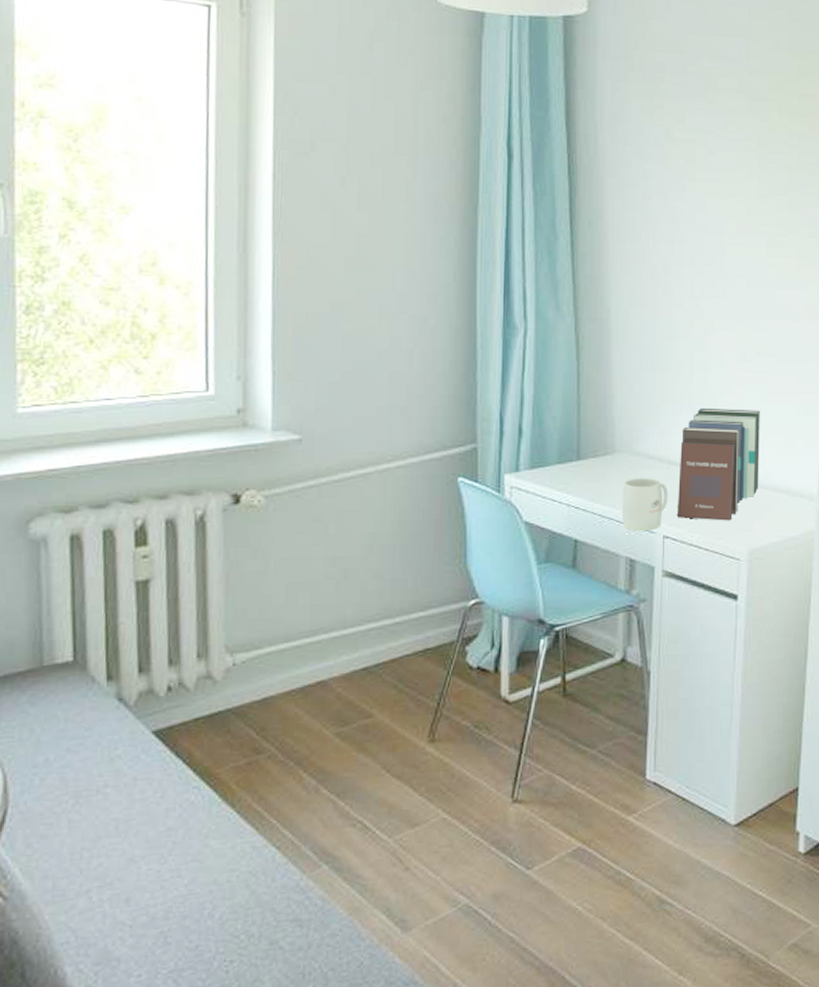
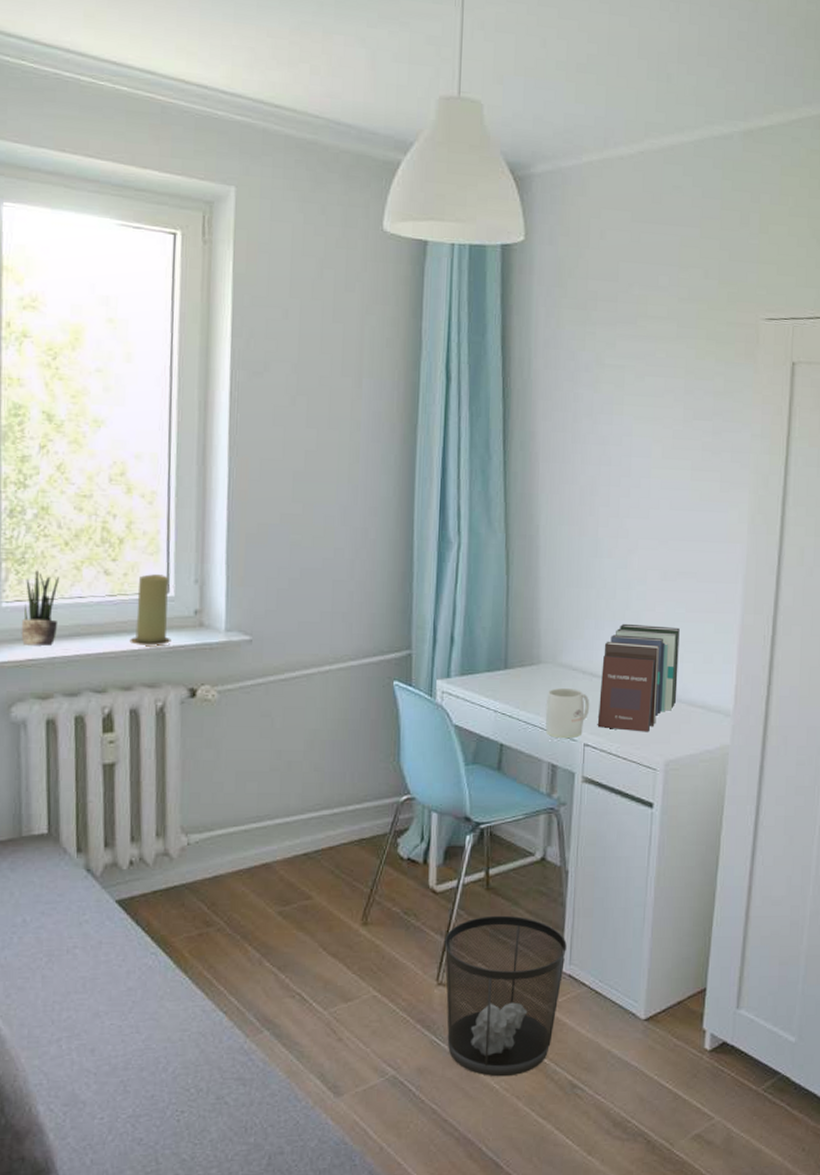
potted plant: none [40,371,85,454] -> present [21,570,60,646]
candle: none [164,372,212,449] -> present [129,574,171,646]
waste bin: none [519,722,650,898] -> present [444,915,567,1077]

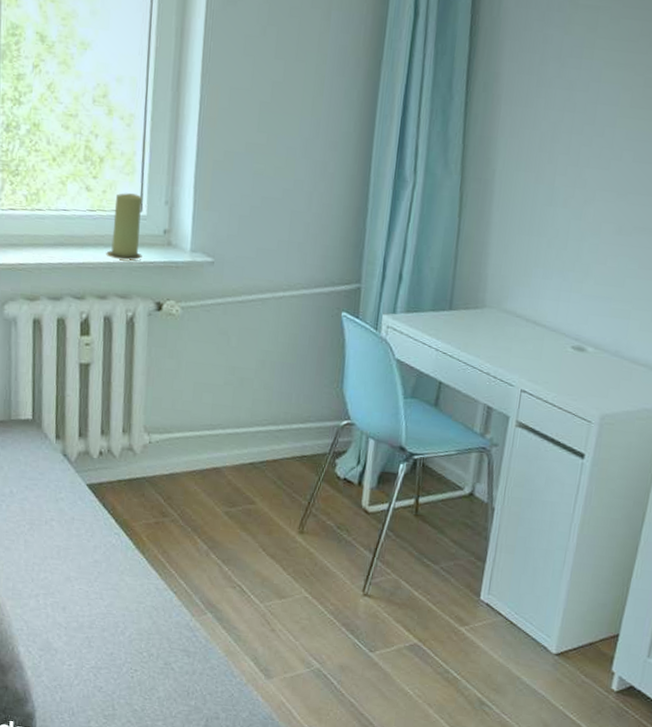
potted plant: present [21,570,60,646] -> none [13,182,48,253]
waste bin: present [444,915,567,1077] -> none [368,540,487,686]
mug: present [545,688,590,739] -> none [484,333,531,384]
books: present [597,623,680,732] -> none [536,275,630,385]

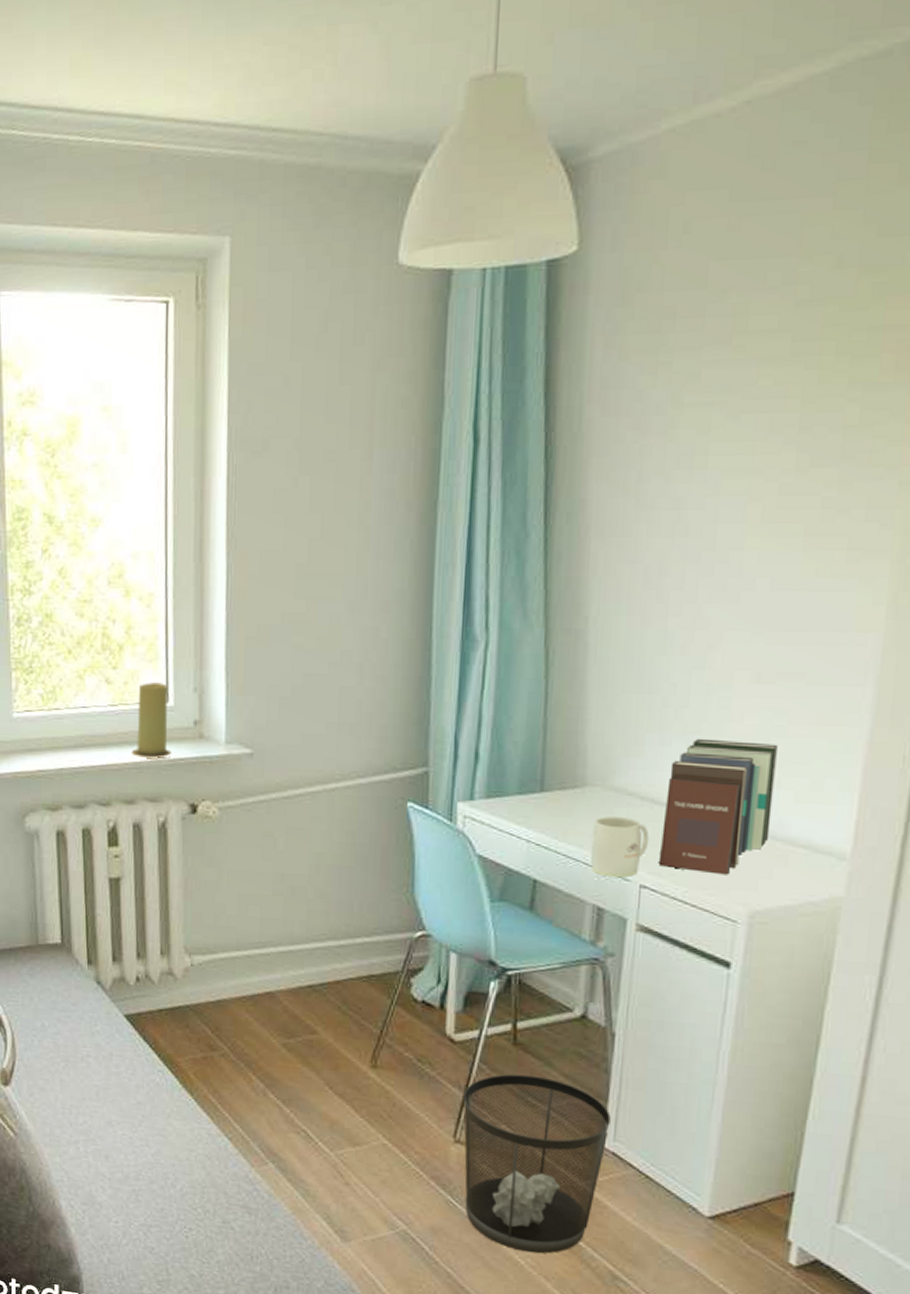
waste bin: none [368,540,487,686] -> present [463,1074,611,1254]
mug: none [484,333,531,384] -> present [590,816,650,878]
books: none [536,275,630,385] -> present [658,738,778,875]

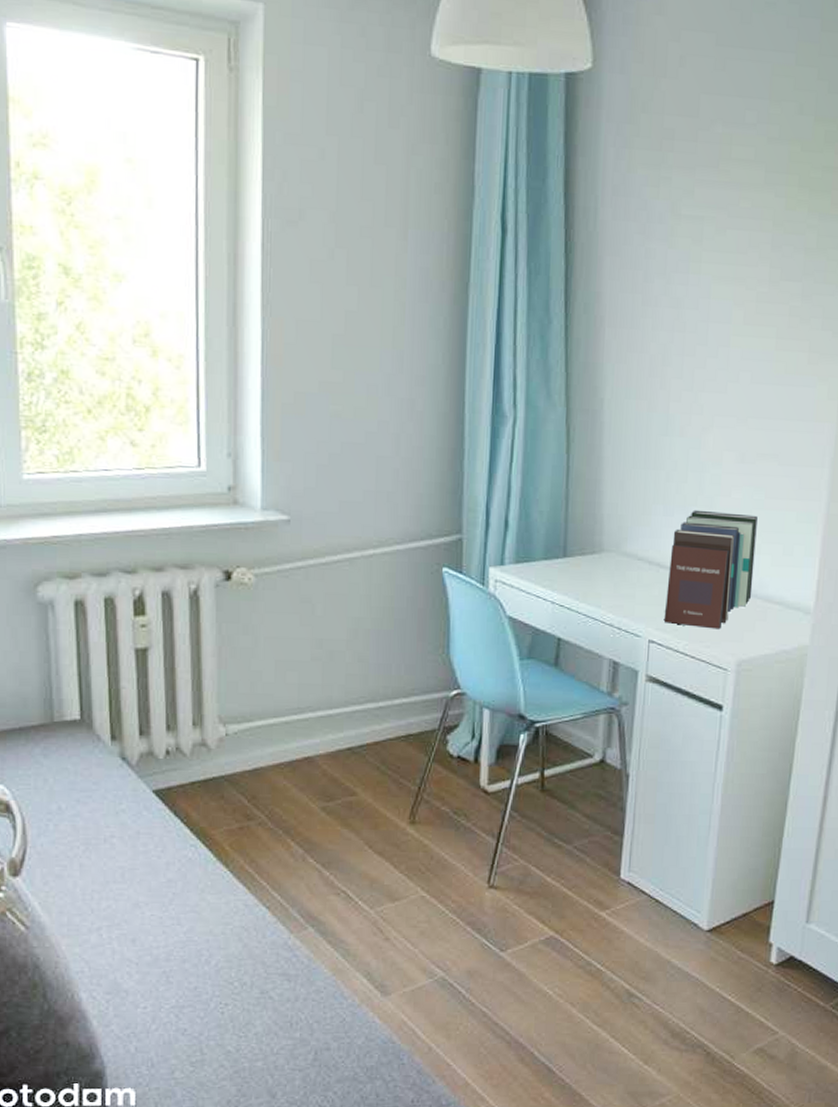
candle: present [131,682,172,758] -> none [159,446,204,524]
waste bin: present [463,1074,611,1254] -> none [496,818,626,983]
mug: present [590,816,650,878] -> none [607,579,656,635]

